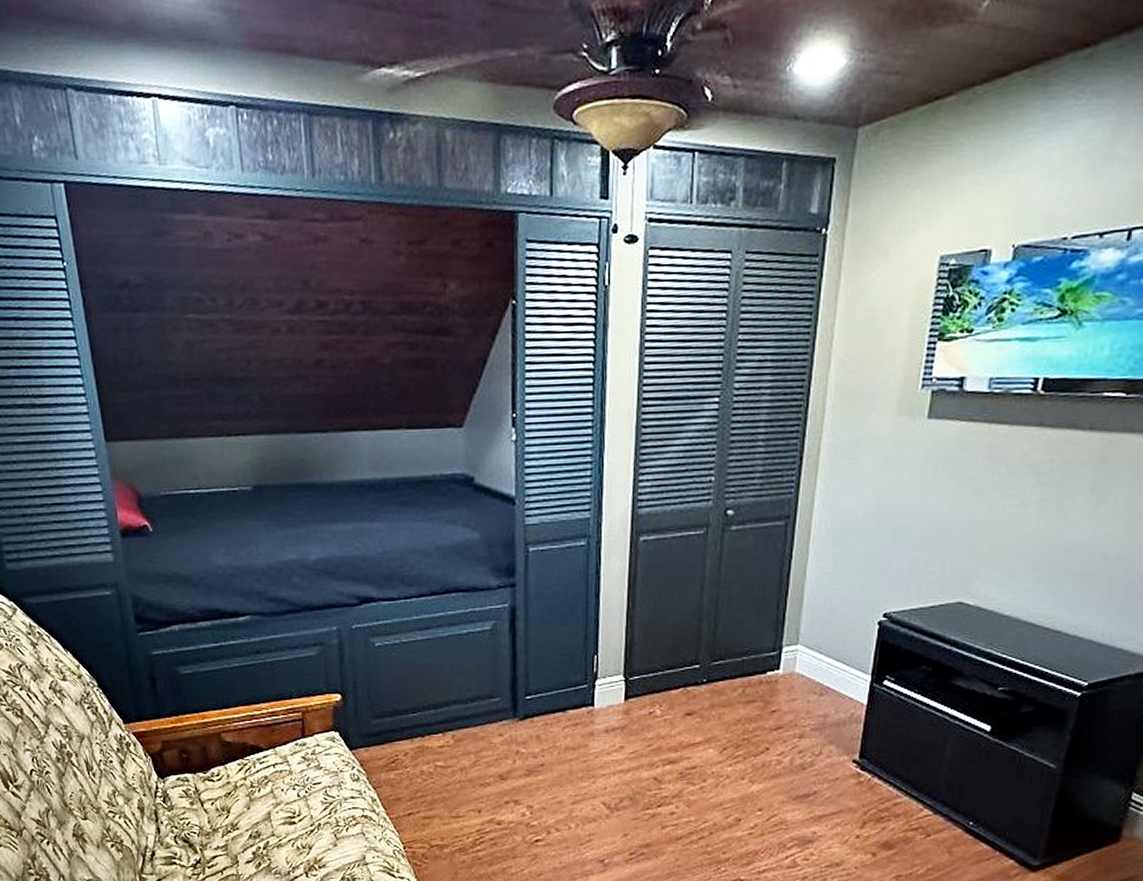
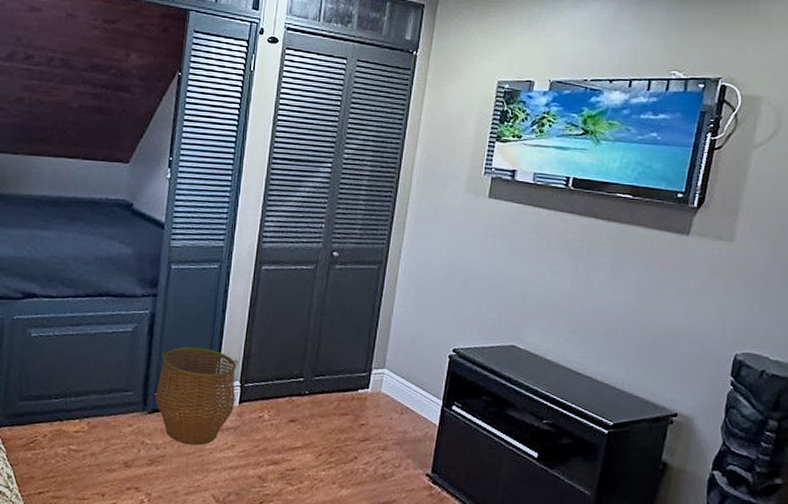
basket: none [525,641,620,750] -> present [155,347,238,446]

